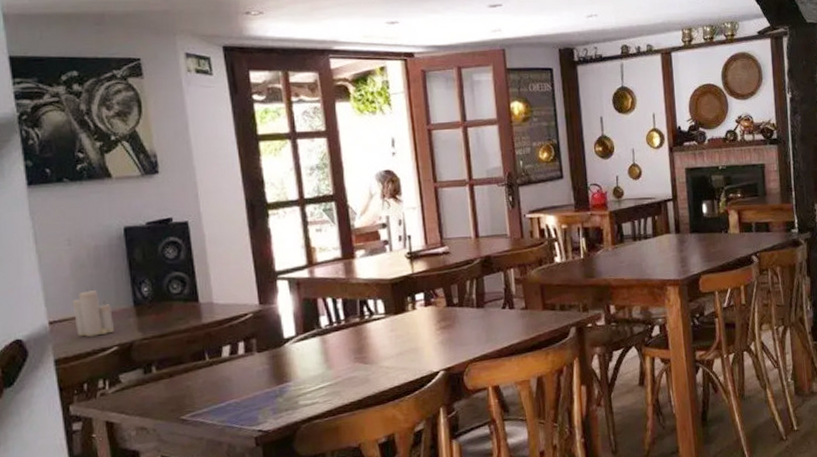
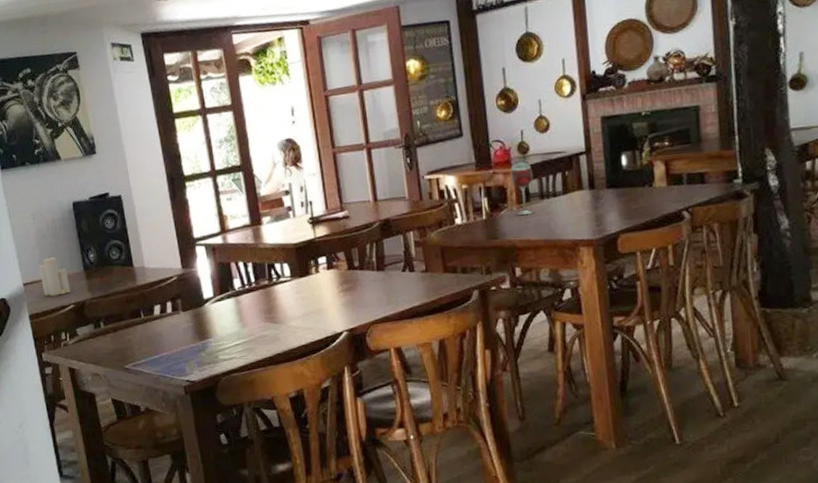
wineglass: none [607,204,627,256] -> present [511,160,534,216]
ceramic jug: none [722,117,741,142] -> present [646,54,670,84]

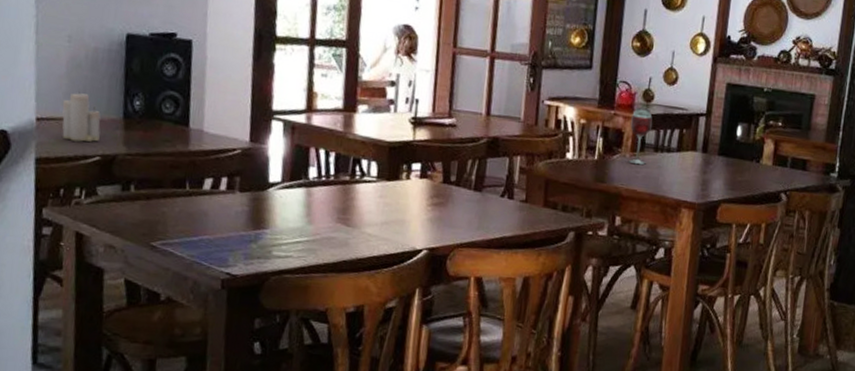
ceramic jug: present [646,54,670,84] -> none [775,35,797,65]

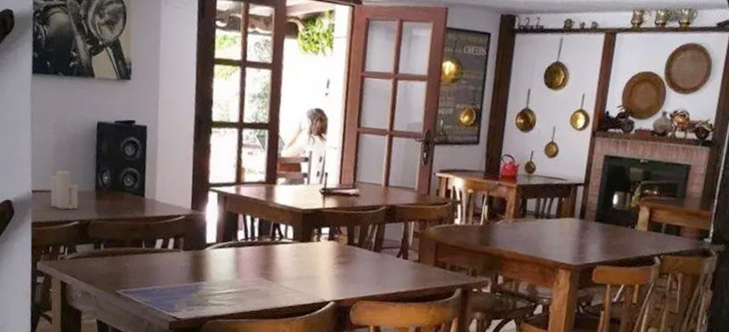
wineglass: present [628,107,653,165] -> none [510,178,534,230]
ceramic jug: none [775,35,797,65] -> present [652,110,674,137]

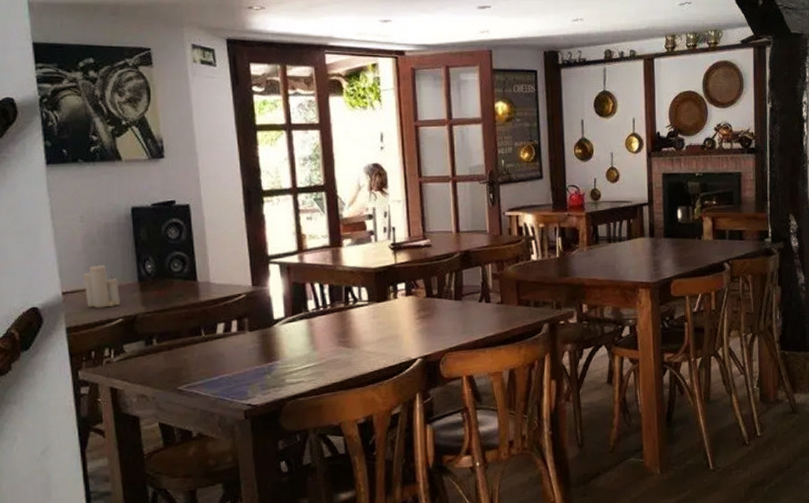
ceramic jug: present [652,110,674,137] -> none [701,125,719,150]

